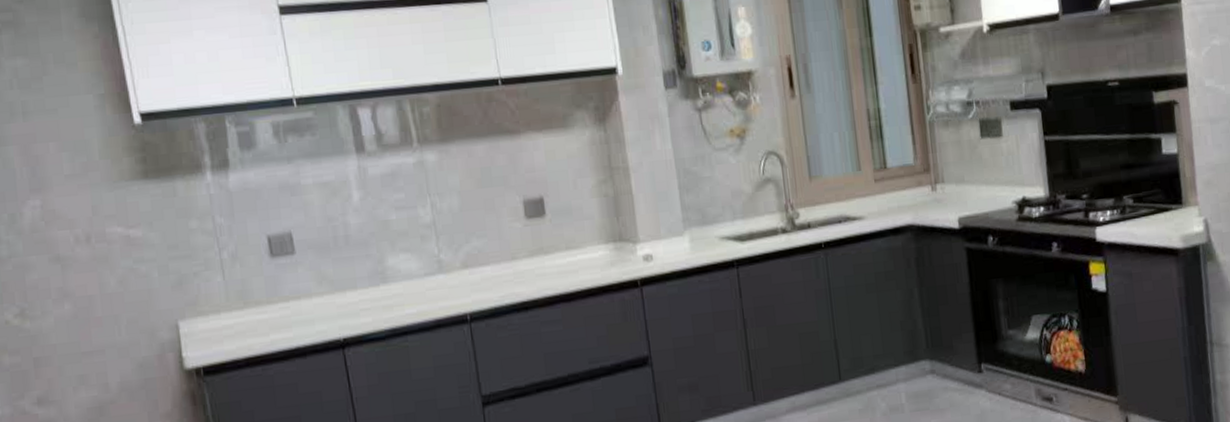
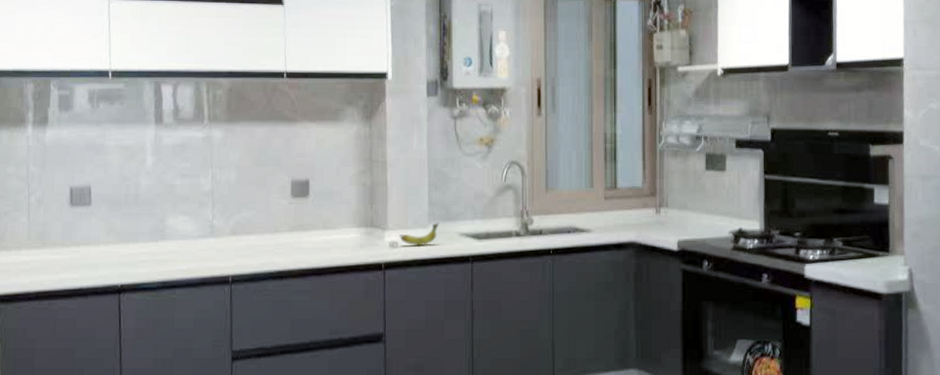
fruit: none [653,227,697,256] -> present [399,222,440,247]

